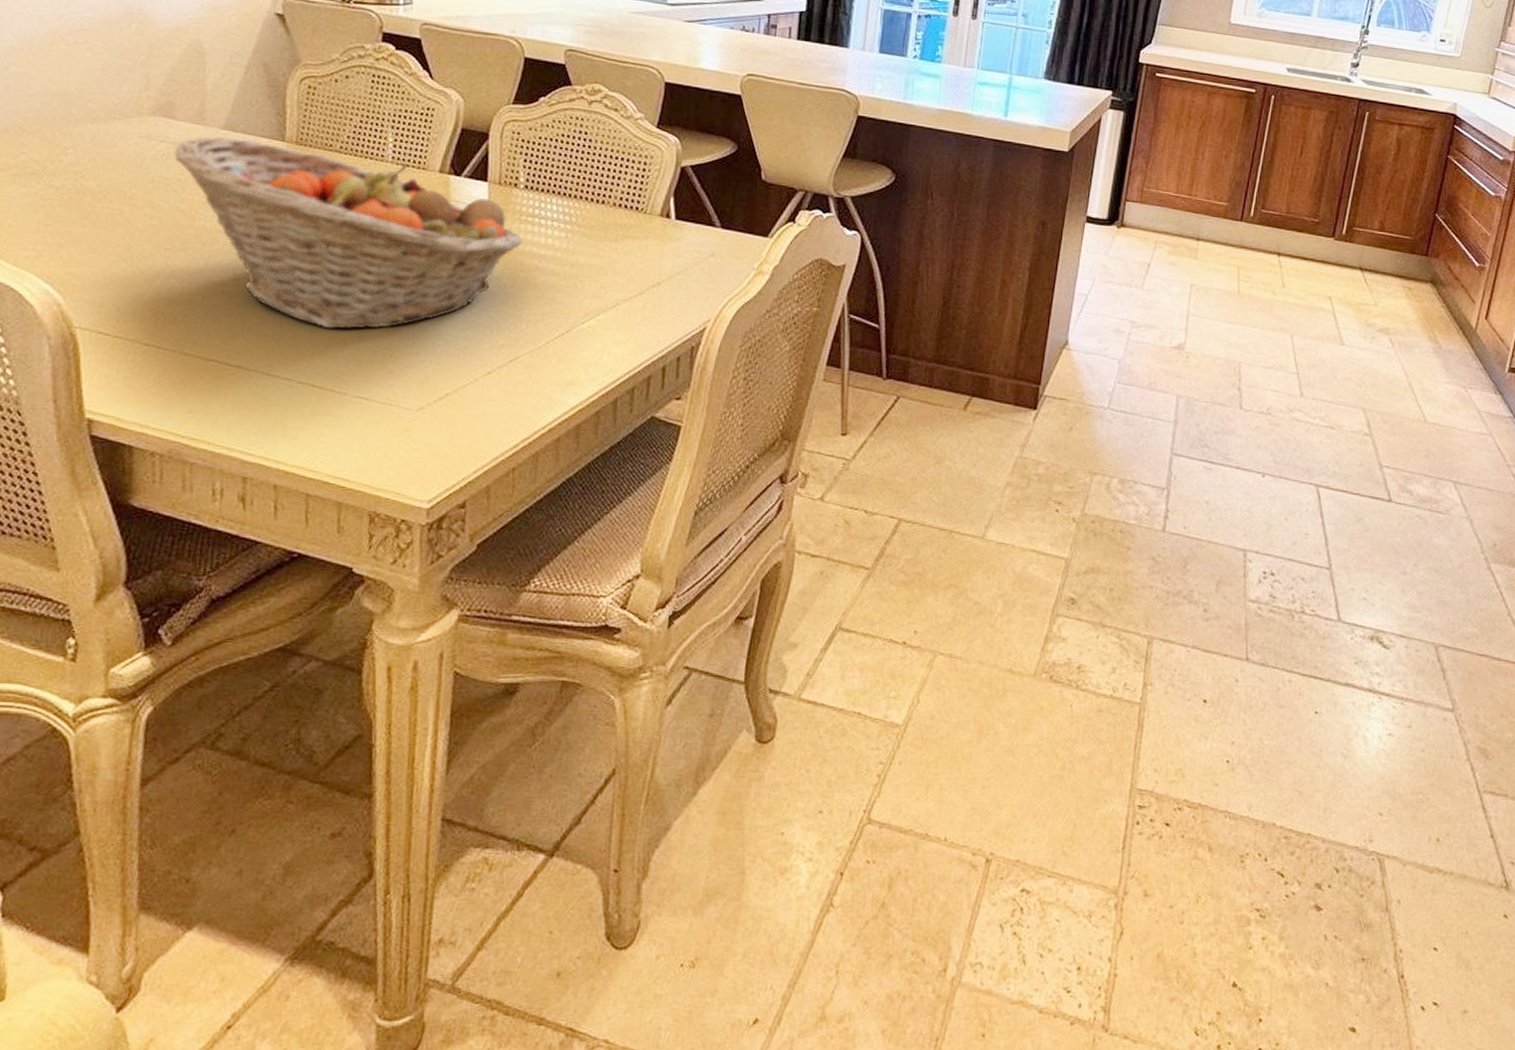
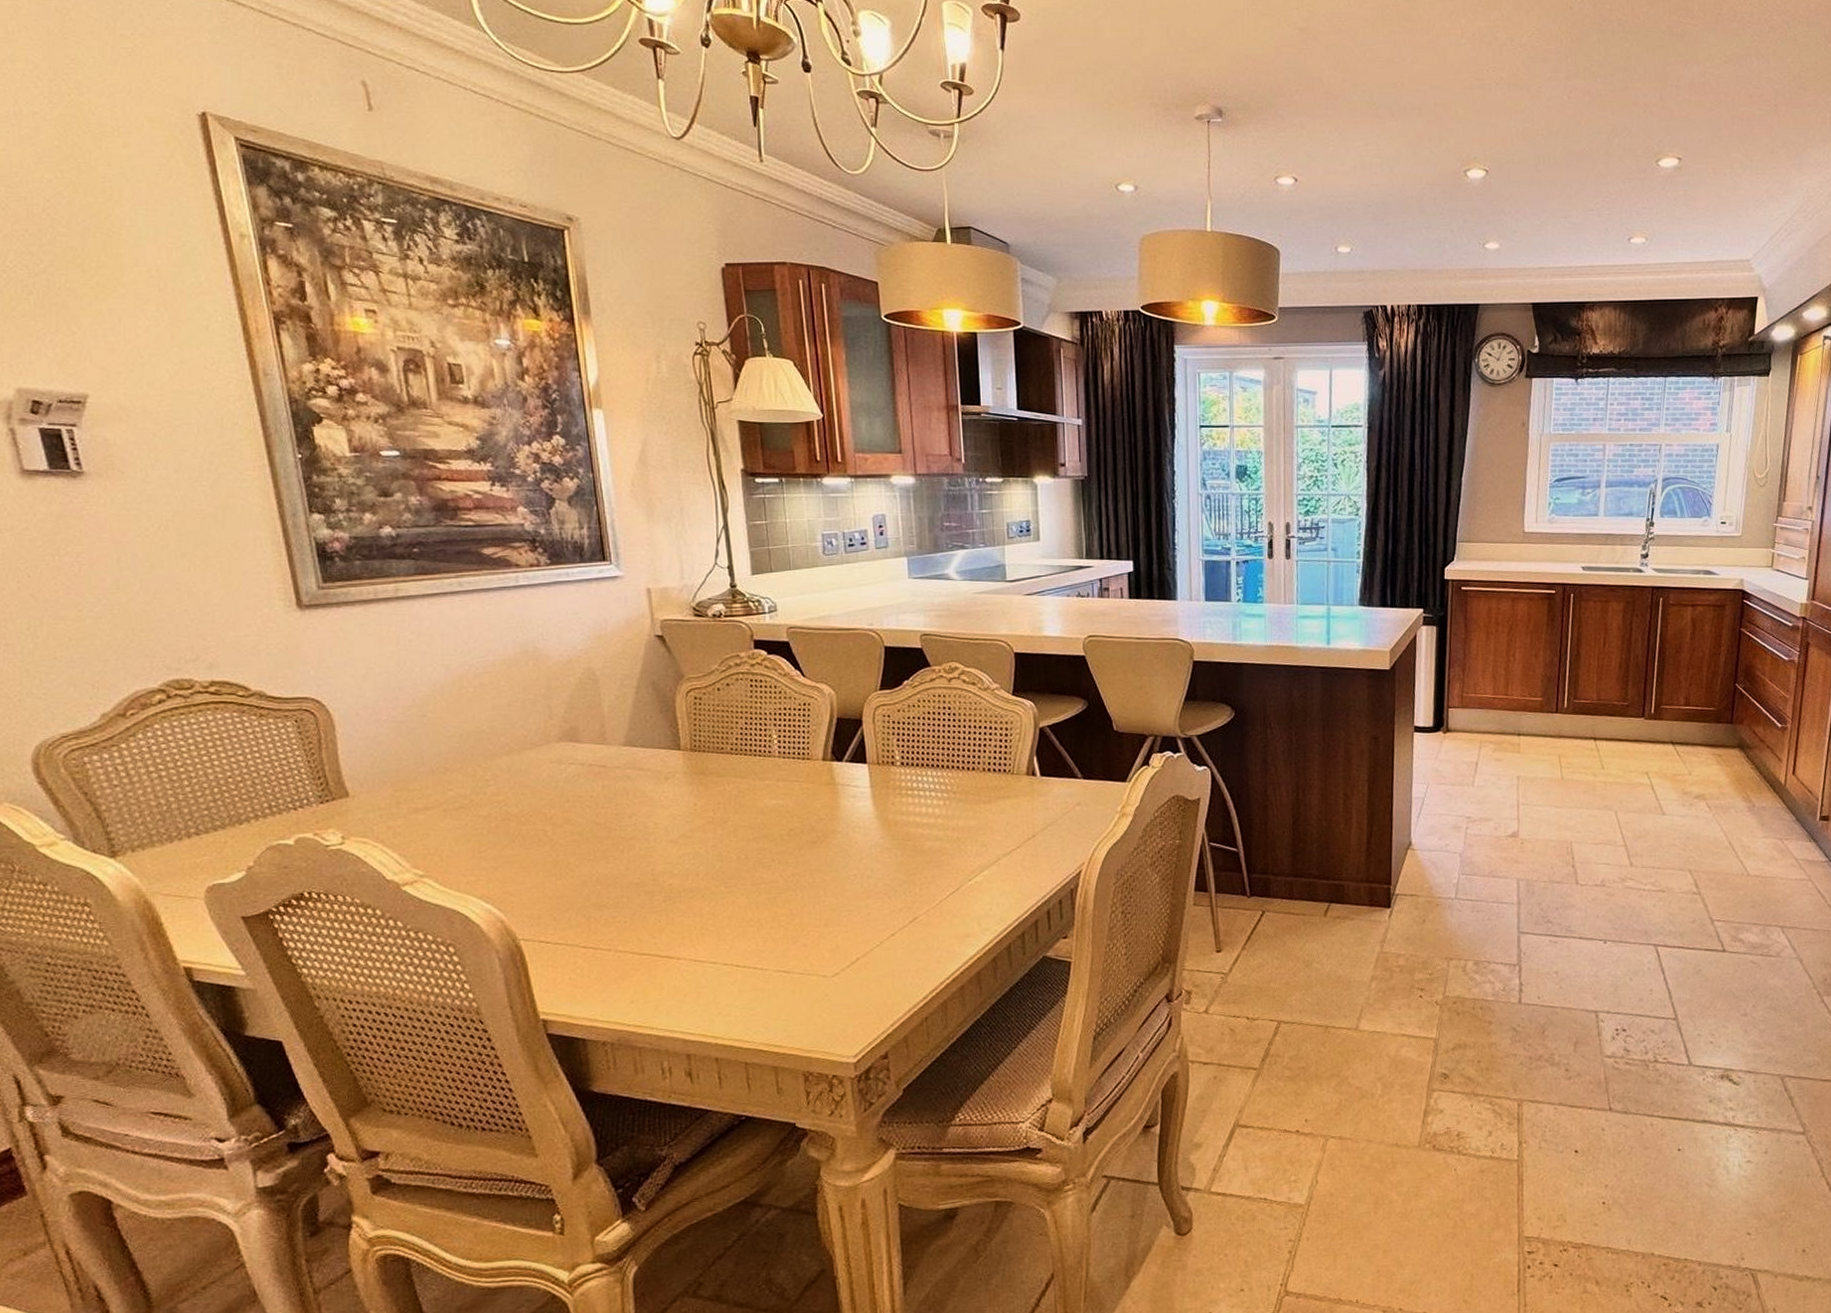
fruit basket: present [174,136,523,330] -> none [584,752,906,914]

